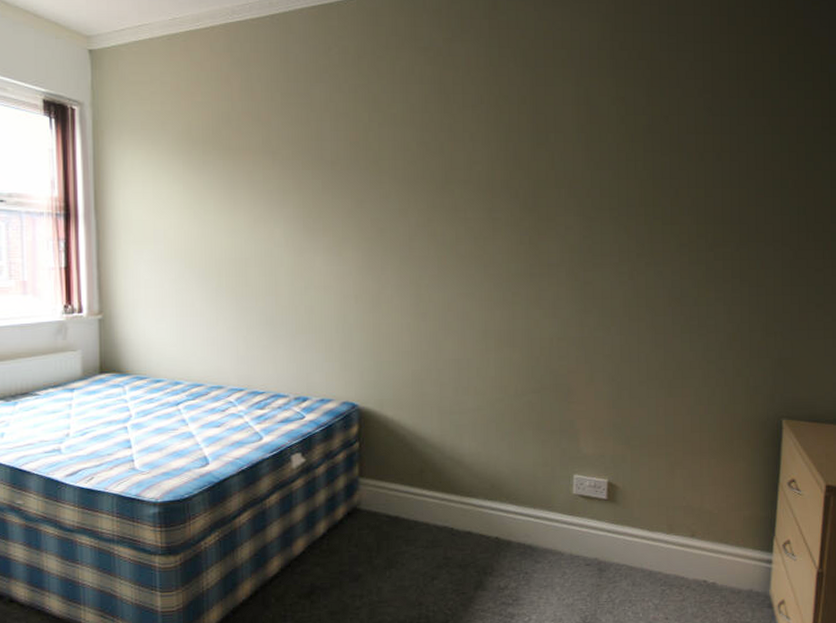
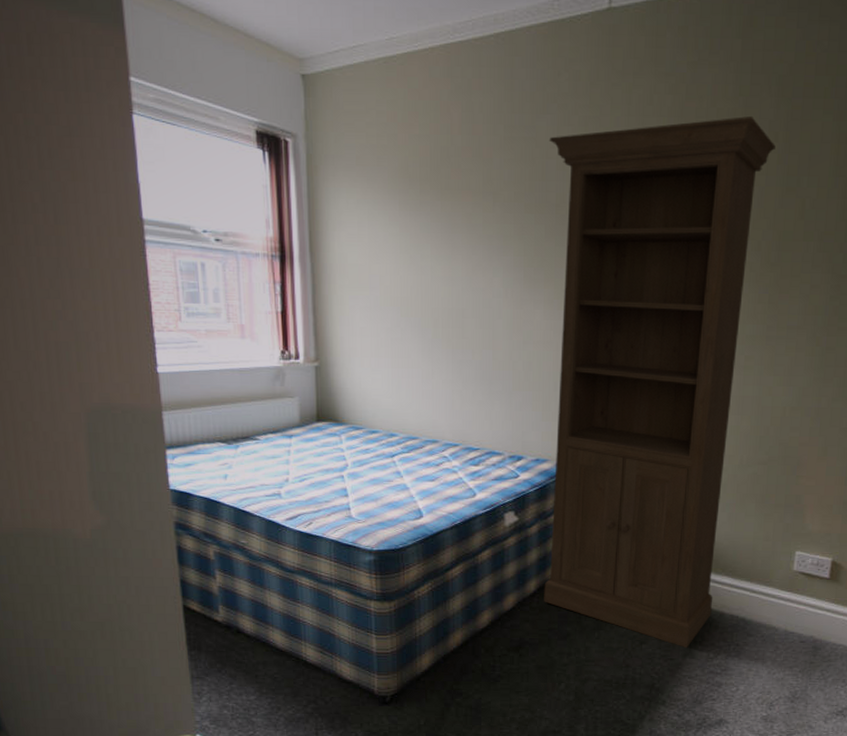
bookcase: none [322,82,524,580] -> present [544,115,776,648]

